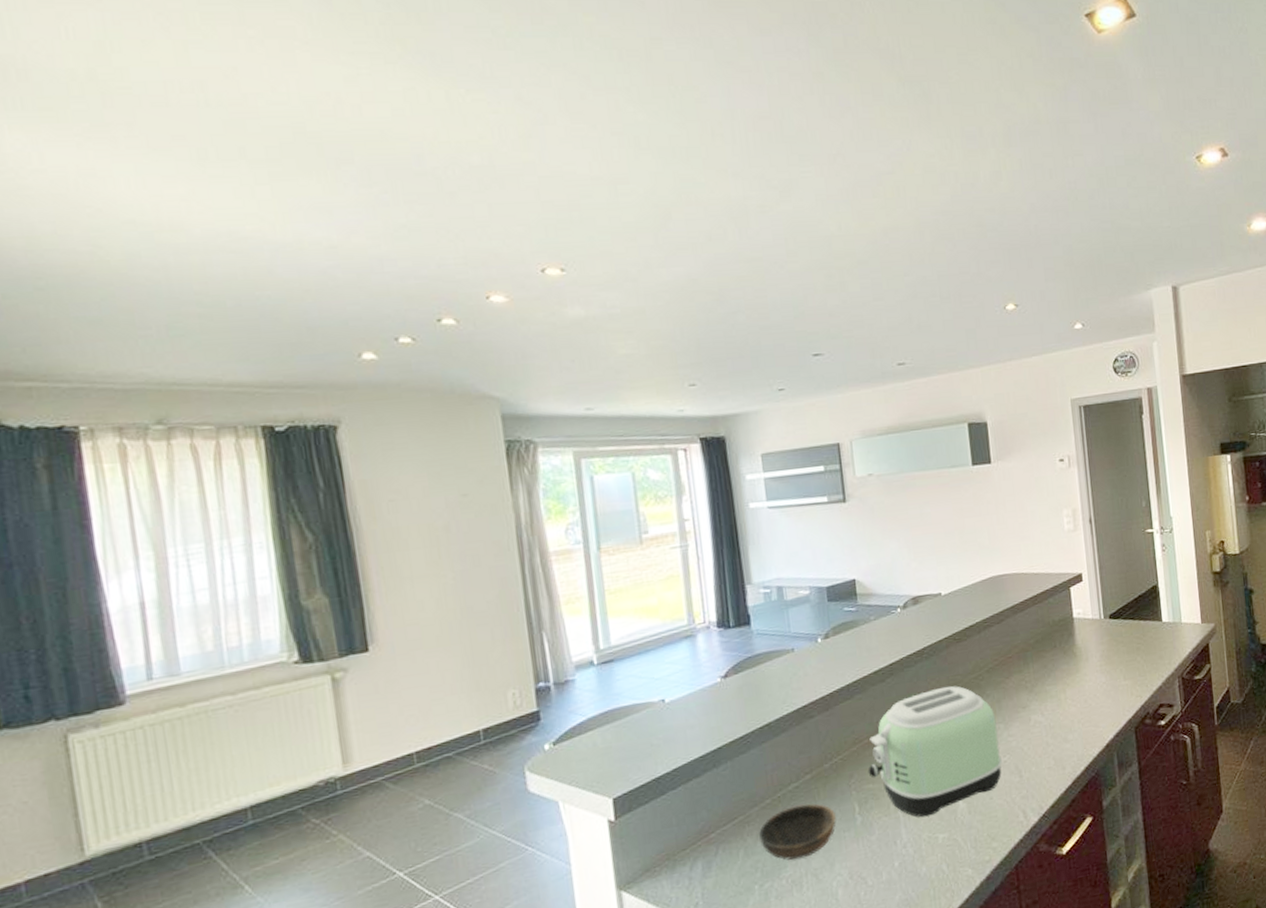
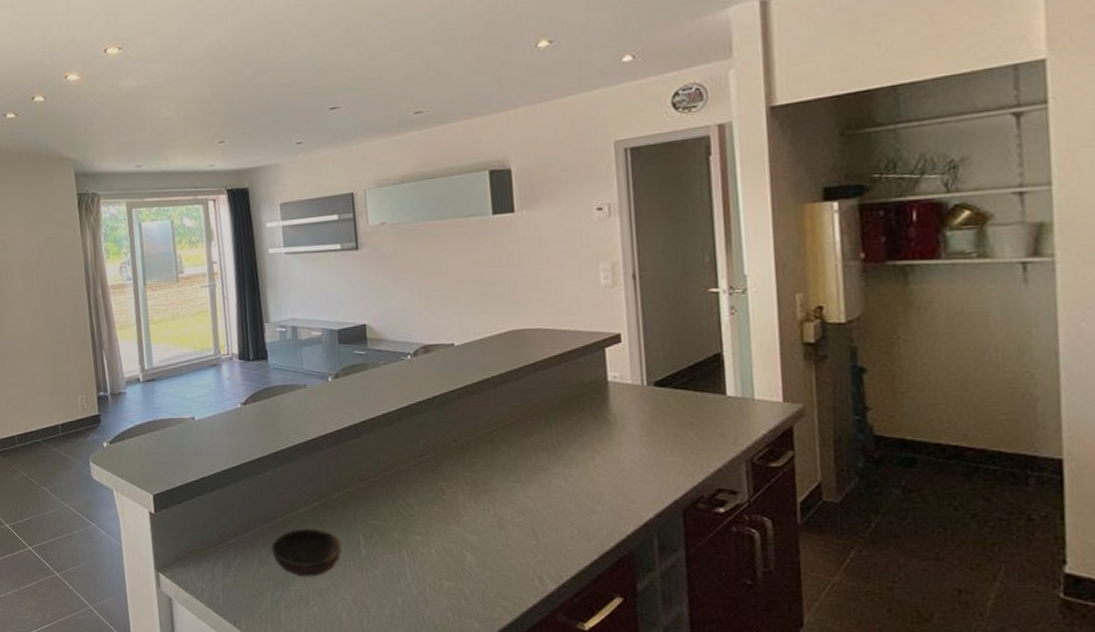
toaster: present [867,686,1002,818] -> none [373,437,516,562]

